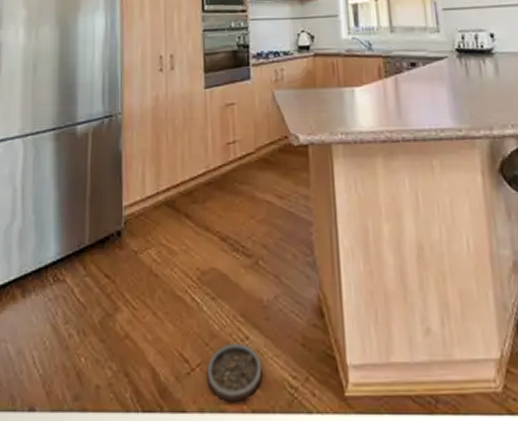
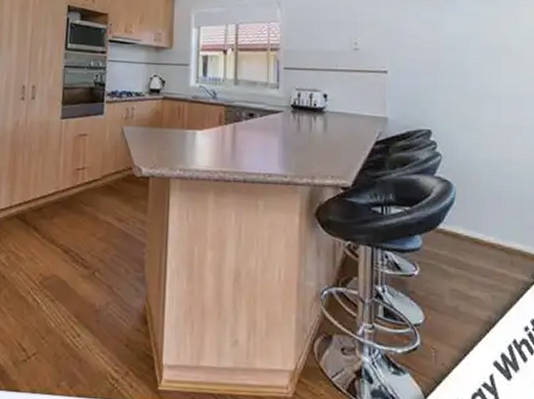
pet bowl: present [207,343,262,403] -> none [40,339,89,388]

